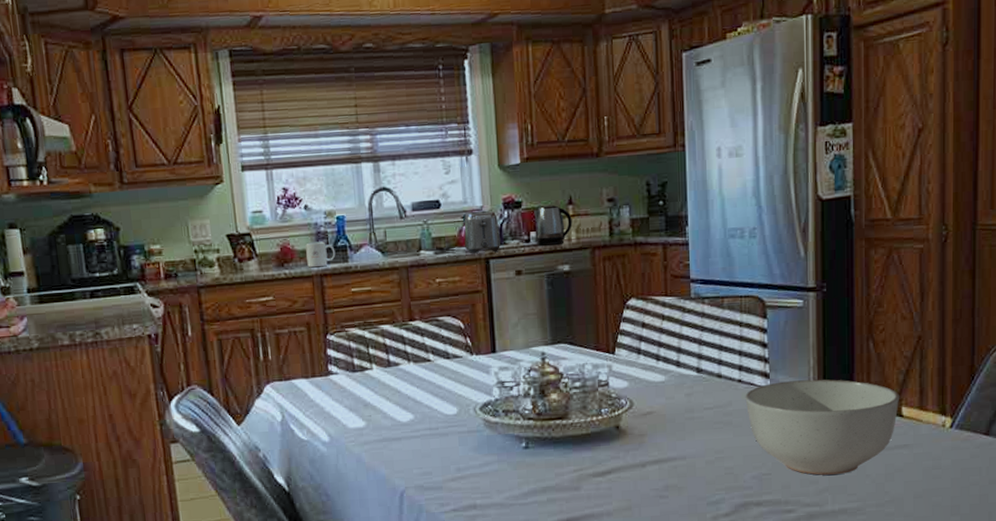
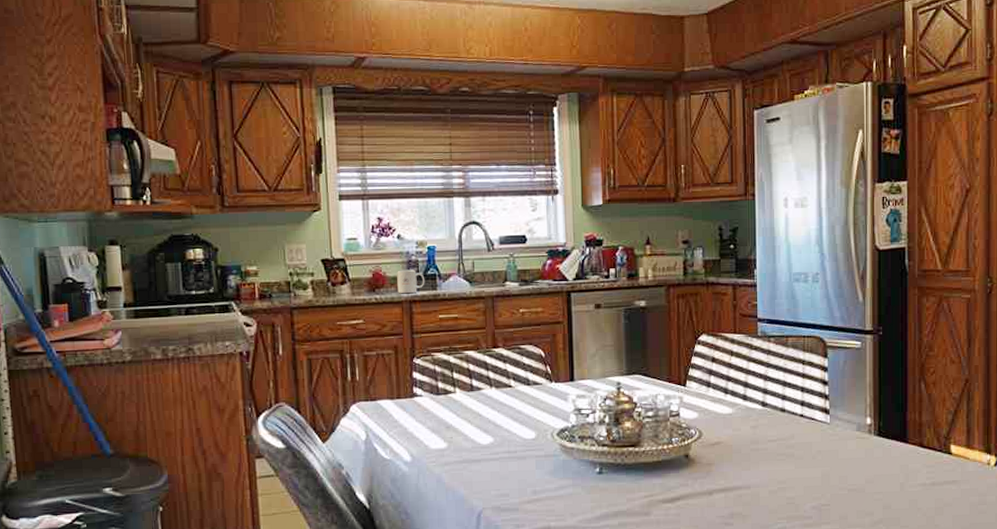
toaster: present [464,210,501,254] -> none [548,246,582,287]
kettle: present [534,204,573,247] -> none [614,244,649,283]
bowl: present [745,379,900,475] -> none [806,416,949,507]

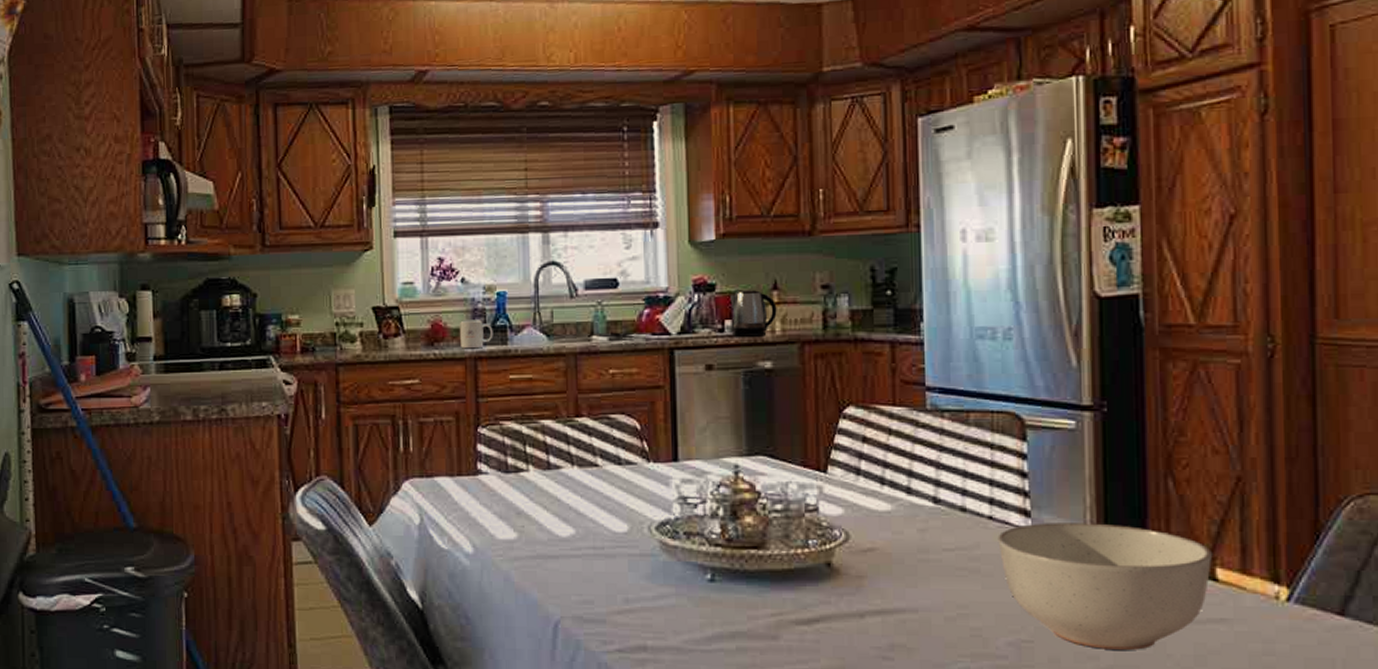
kettle: none [614,244,649,283] -> present [730,289,777,338]
bowl: none [806,416,949,507] -> present [998,523,1213,650]

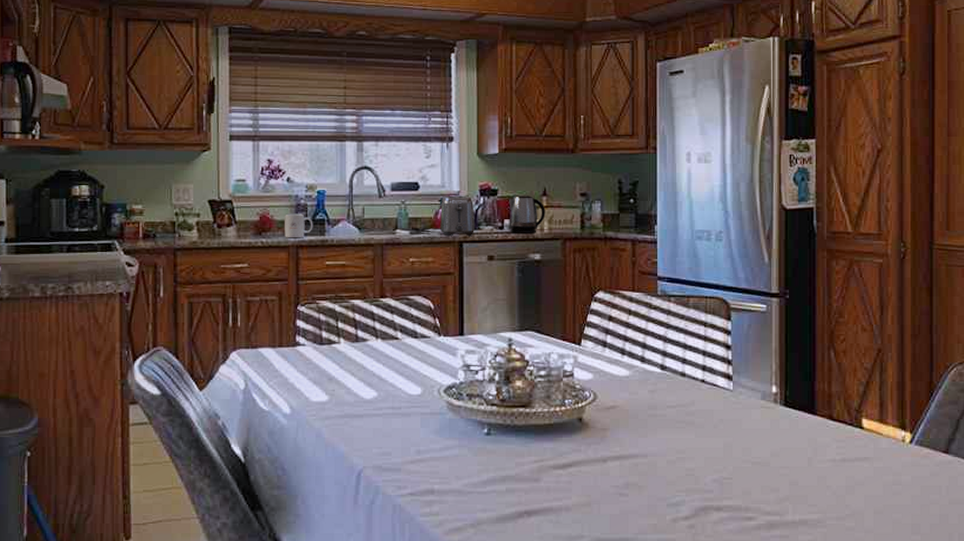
toaster: none [645,292,688,343] -> present [440,195,475,237]
bowl: present [998,523,1213,650] -> none [708,385,861,483]

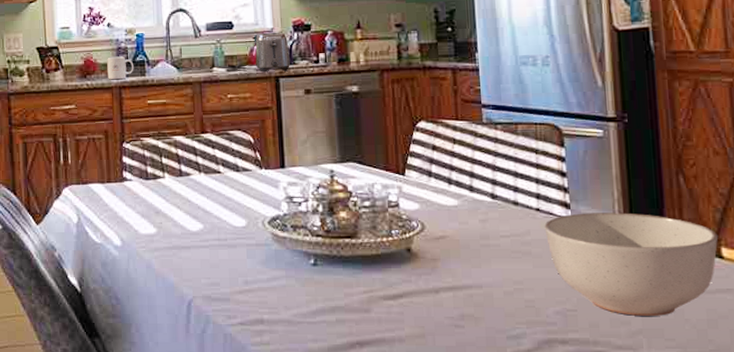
kettle: present [509,194,545,235] -> none [323,28,361,68]
bowl: none [708,385,861,483] -> present [544,212,719,316]

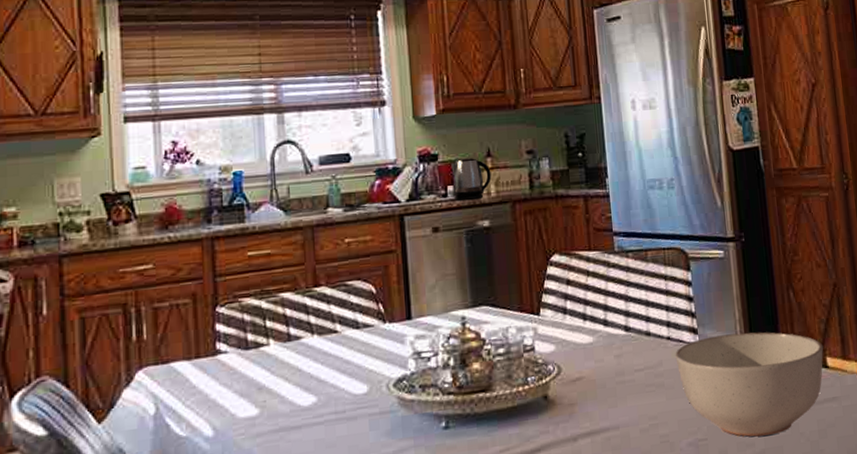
mug: present [107,56,134,80] -> none [195,200,231,230]
toaster: present [255,32,290,73] -> none [376,163,416,211]
kettle: none [323,28,361,68] -> present [451,157,492,201]

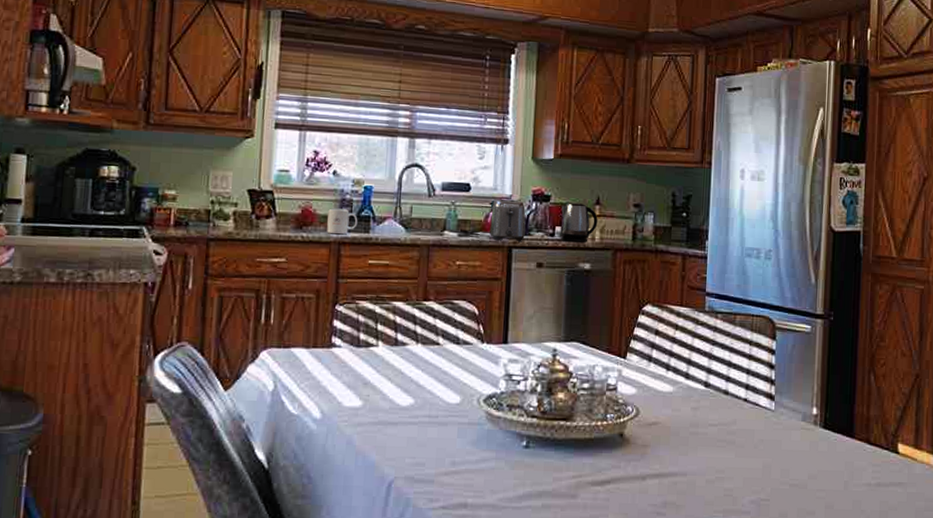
mug: none [195,200,231,230] -> present [327,208,358,235]
toaster: none [376,163,416,211] -> present [490,198,526,241]
bowl: present [675,331,824,437] -> none [749,405,897,507]

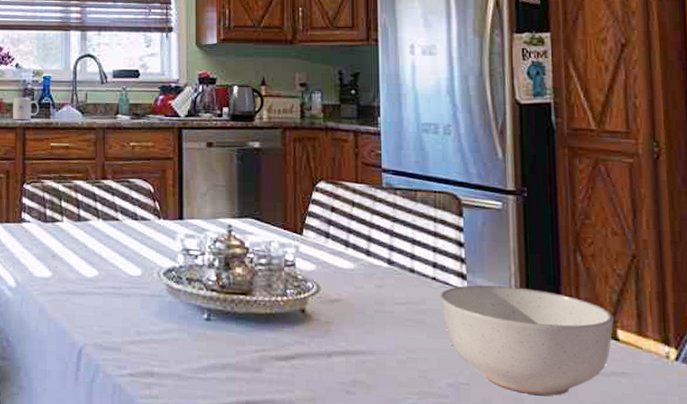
toaster: present [490,198,526,241] -> none [160,83,194,123]
bowl: none [749,405,897,507] -> present [440,285,615,396]

